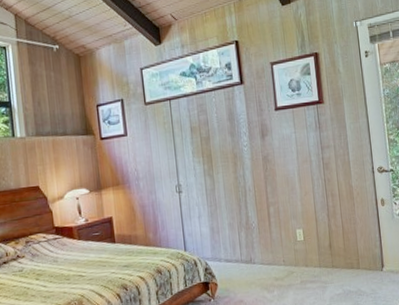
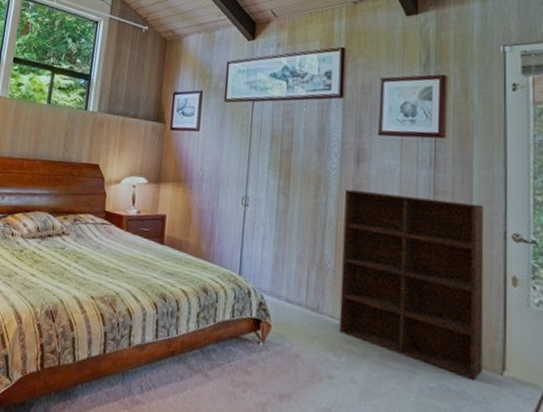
shelving unit: none [257,150,370,280] -> present [339,189,484,380]

